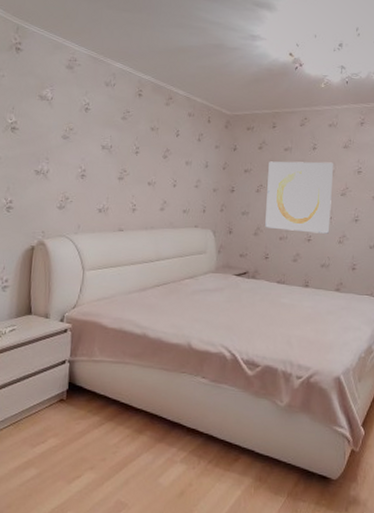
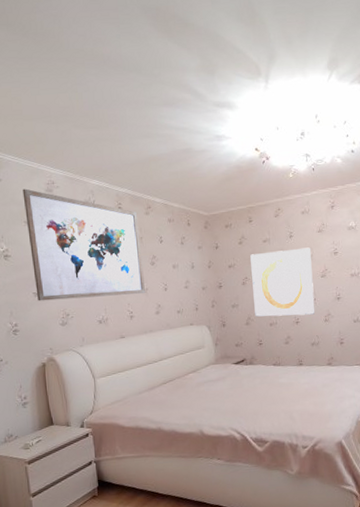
wall art: none [38,62,157,187] -> present [22,188,145,302]

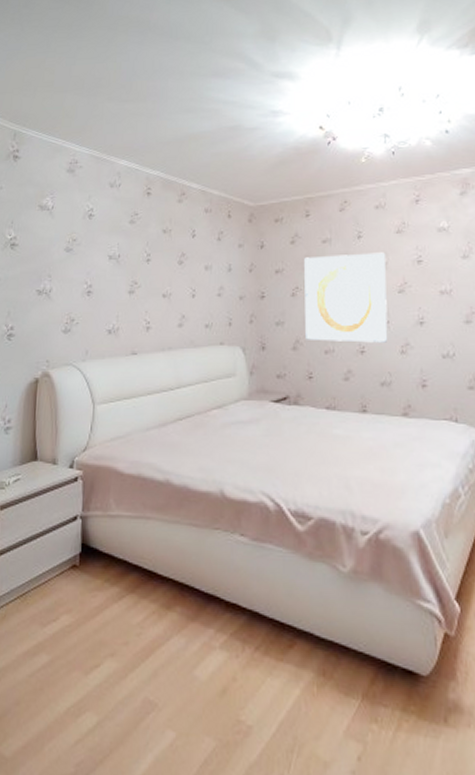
wall art: present [22,188,145,302] -> none [40,168,169,301]

